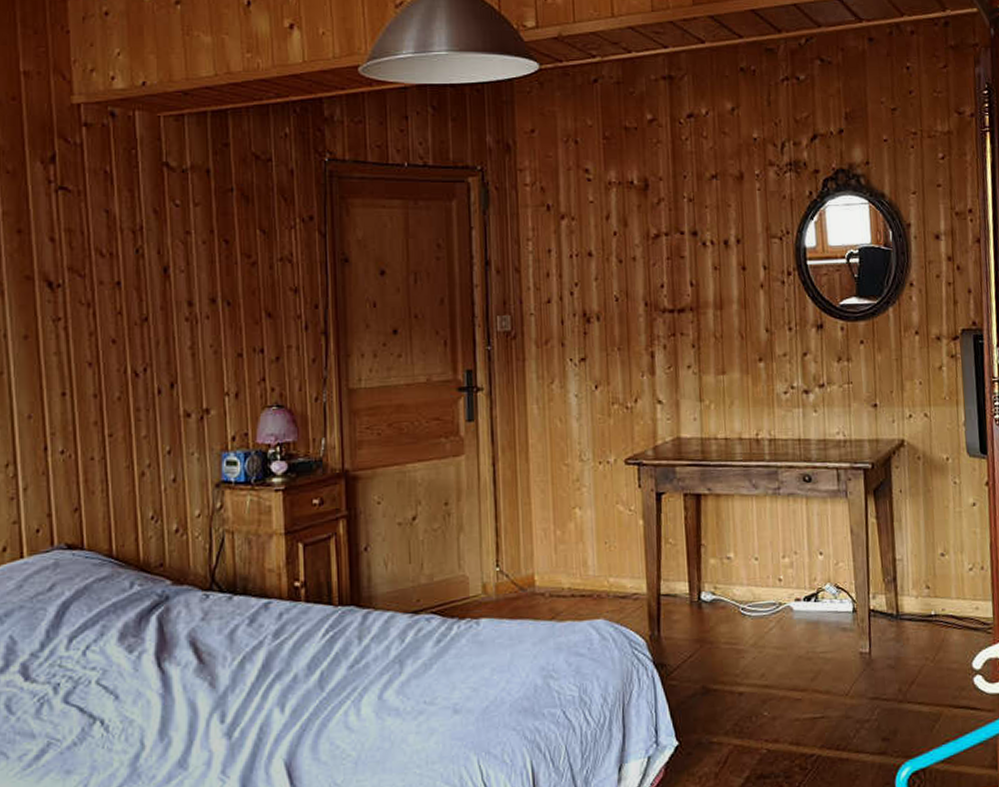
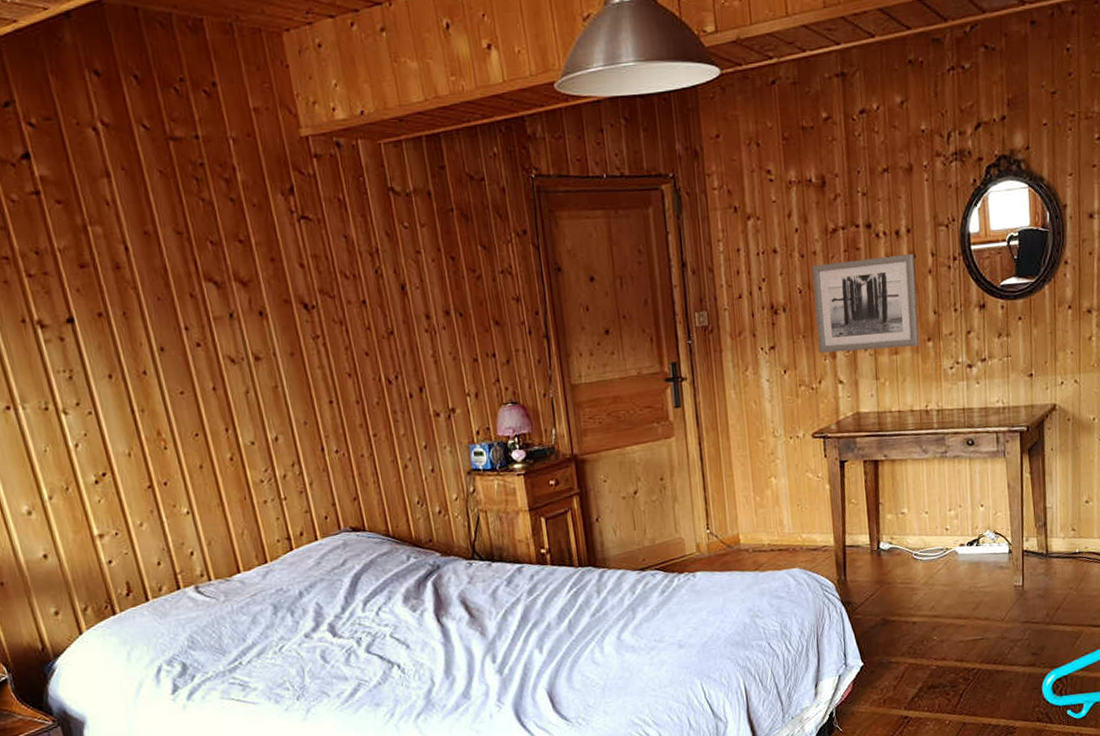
wall art: none [630,266,750,369] -> present [812,254,920,354]

